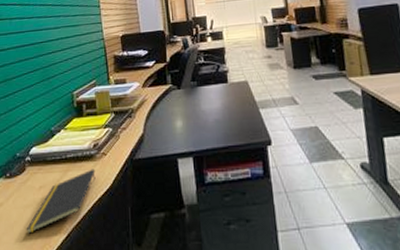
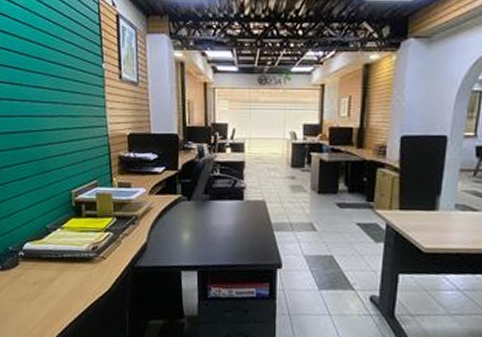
notepad: present [26,169,96,234] -> none [20,271,94,325]

